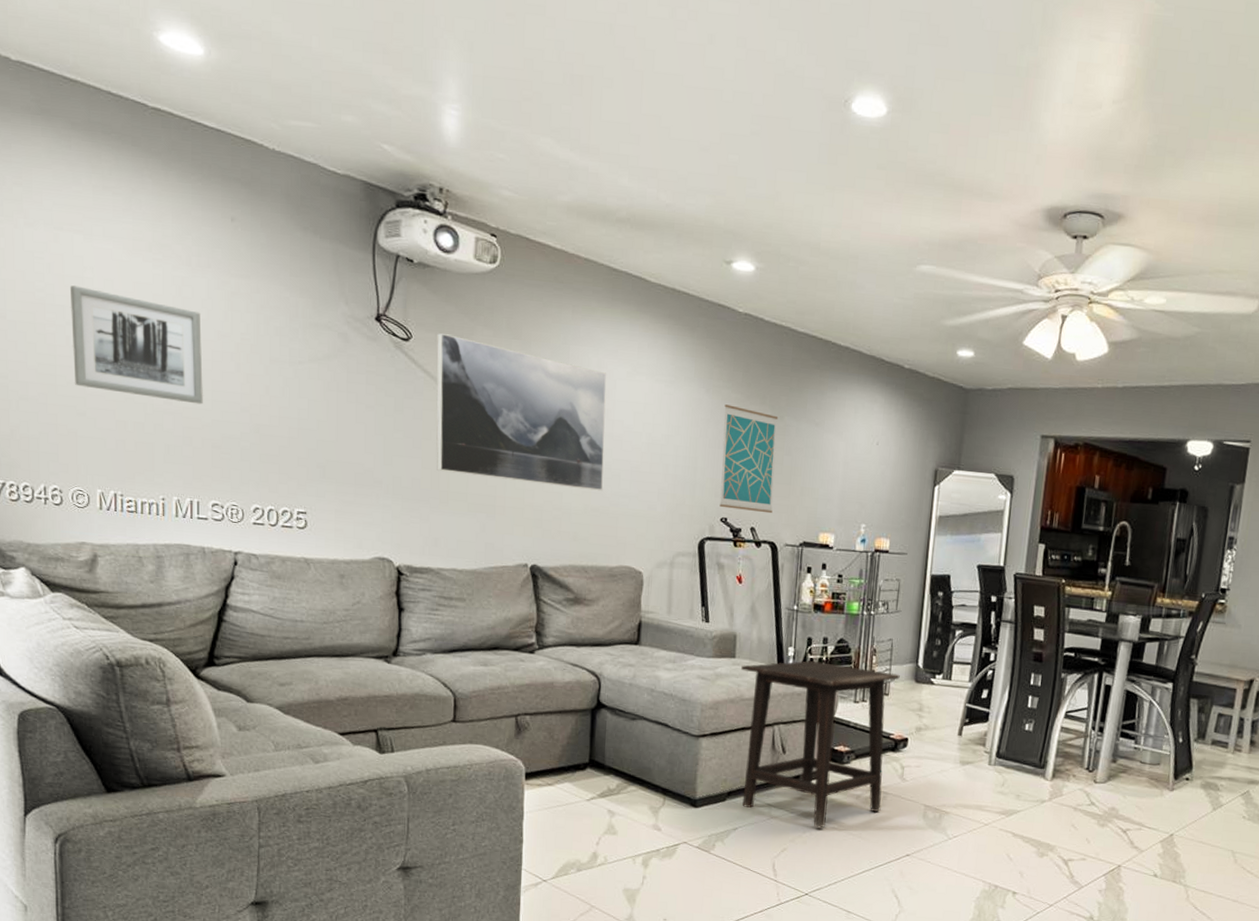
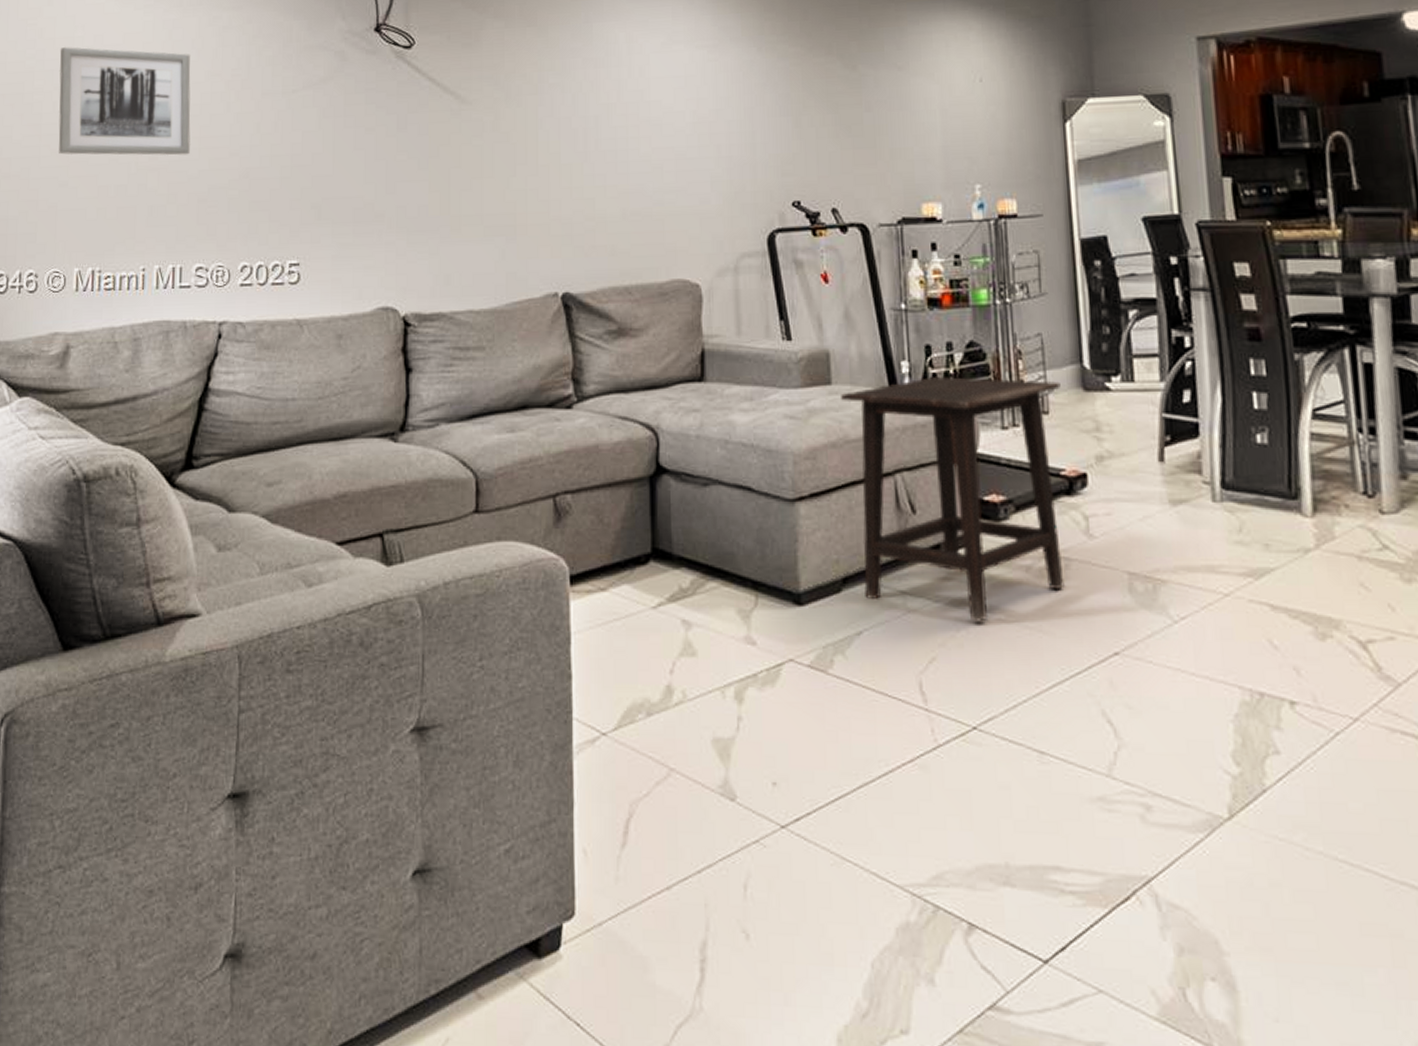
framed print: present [436,332,607,491] -> none [442,33,644,193]
wall art: present [720,404,779,514] -> none [782,61,857,189]

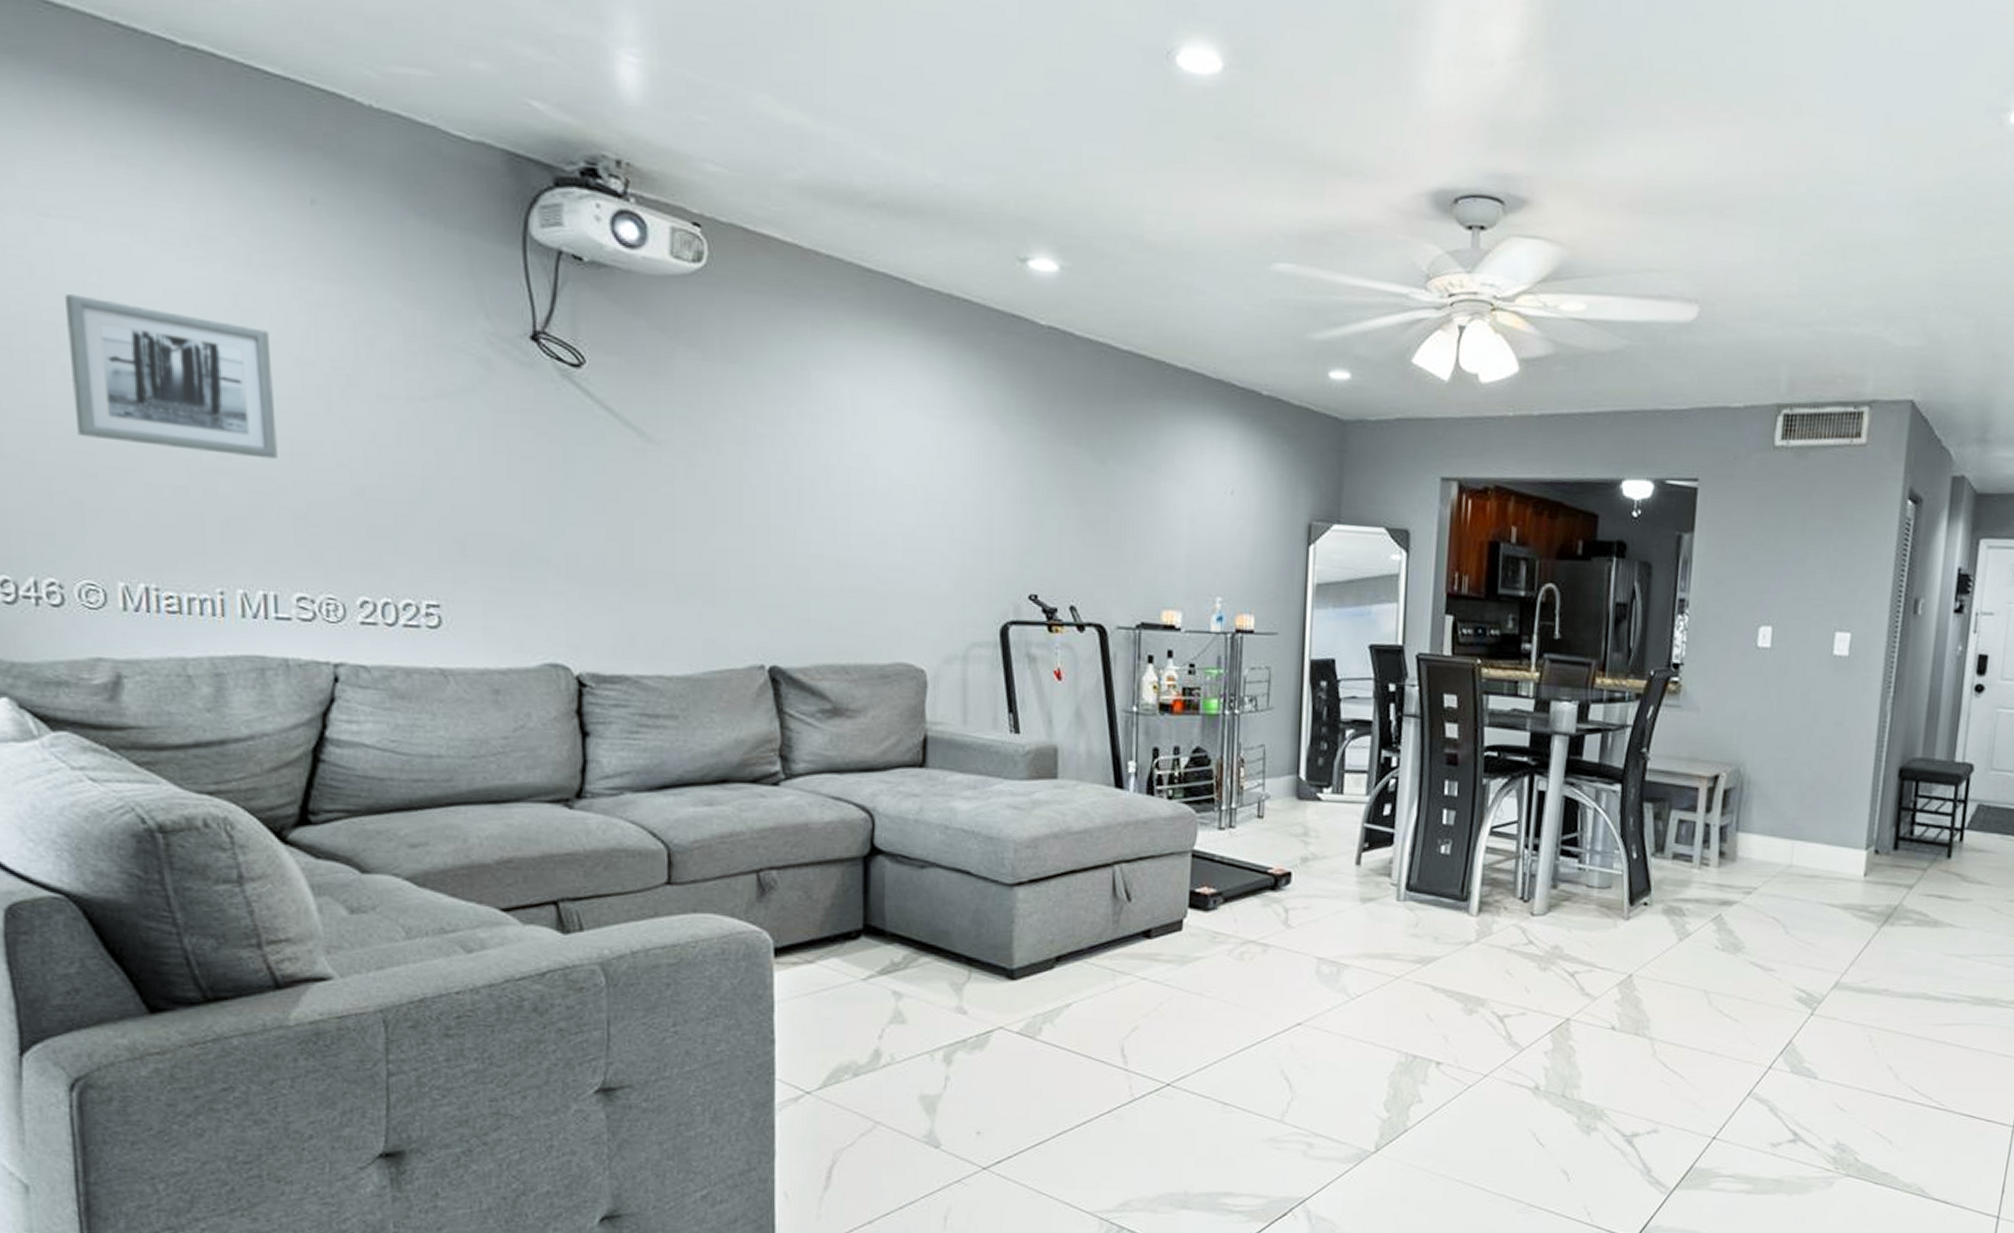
side table: present [841,377,1065,622] -> none [1066,778,1277,997]

